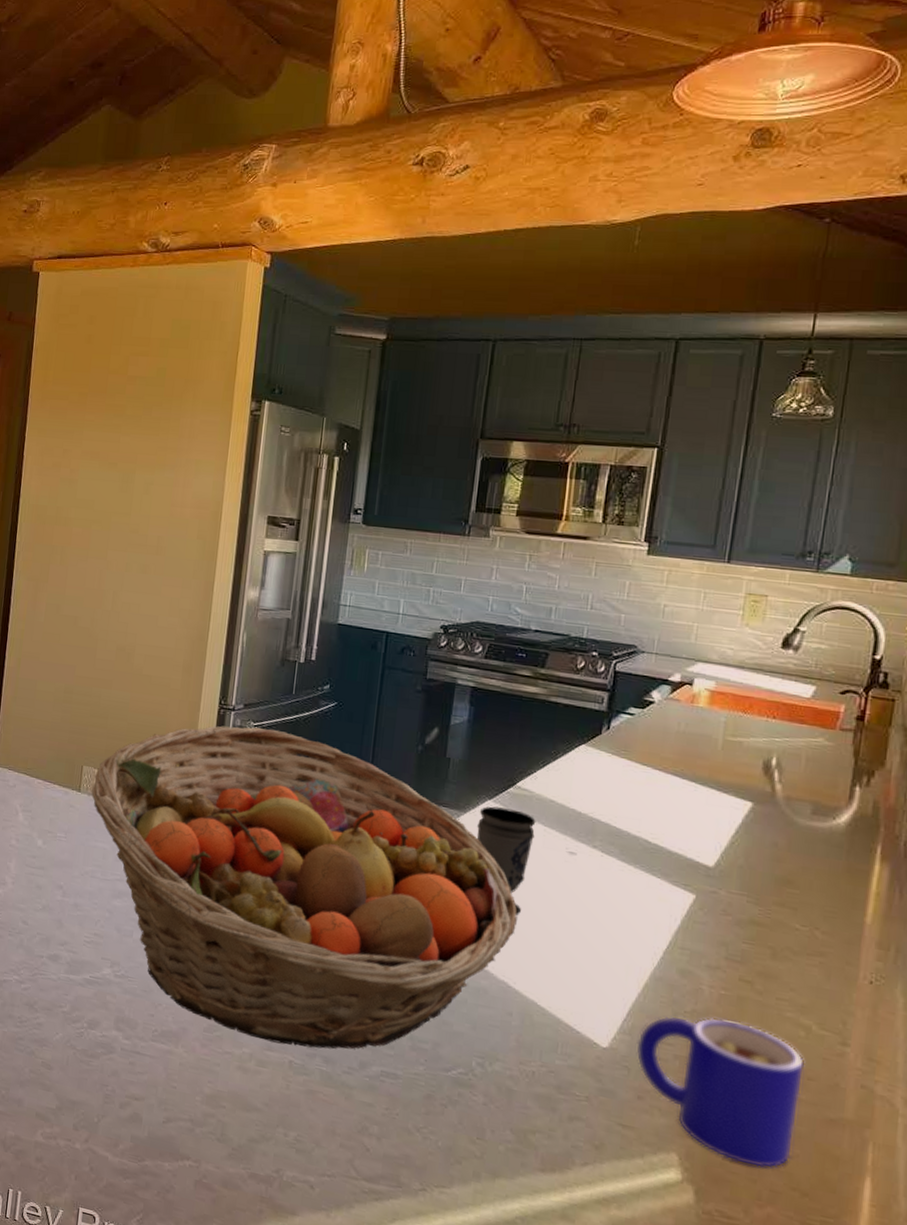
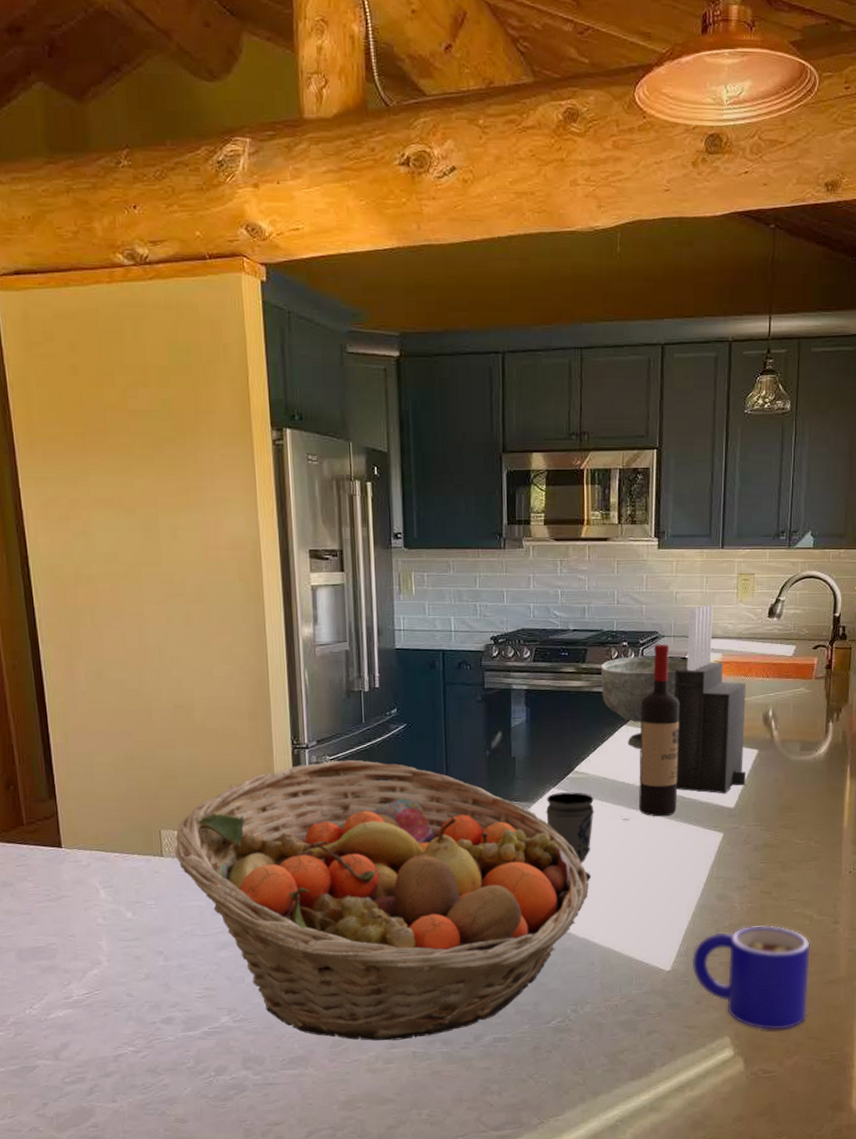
decorative bowl: none [560,668,671,775] -> present [600,656,688,749]
wine bottle: none [590,660,655,860] -> present [639,644,680,817]
knife block: none [639,623,744,848] -> present [674,604,746,794]

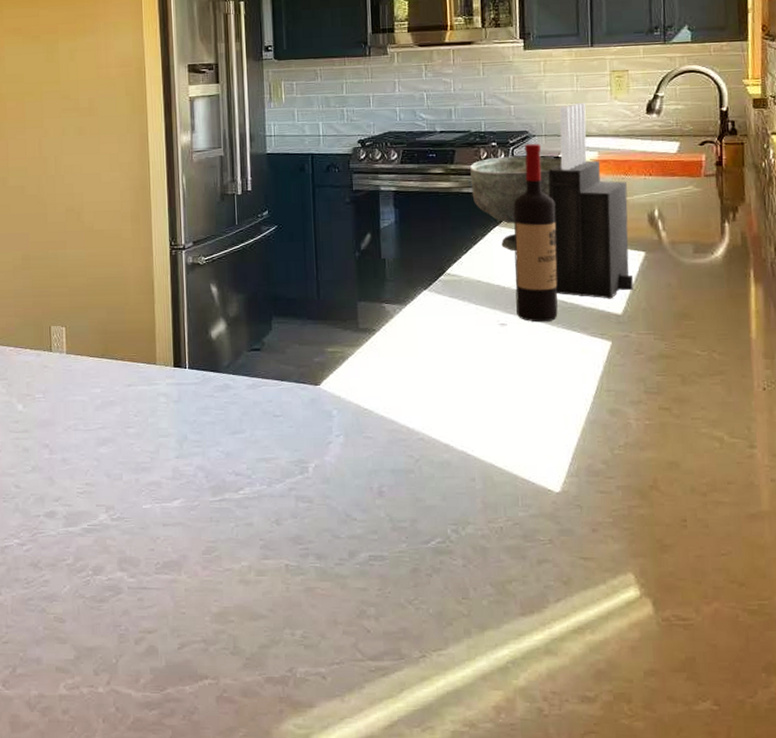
fruit basket: present [175,759,589,1041] -> none [63,260,466,551]
cup: present [546,792,594,881] -> none [418,295,469,389]
mug: present [692,924,811,1031] -> none [584,445,726,569]

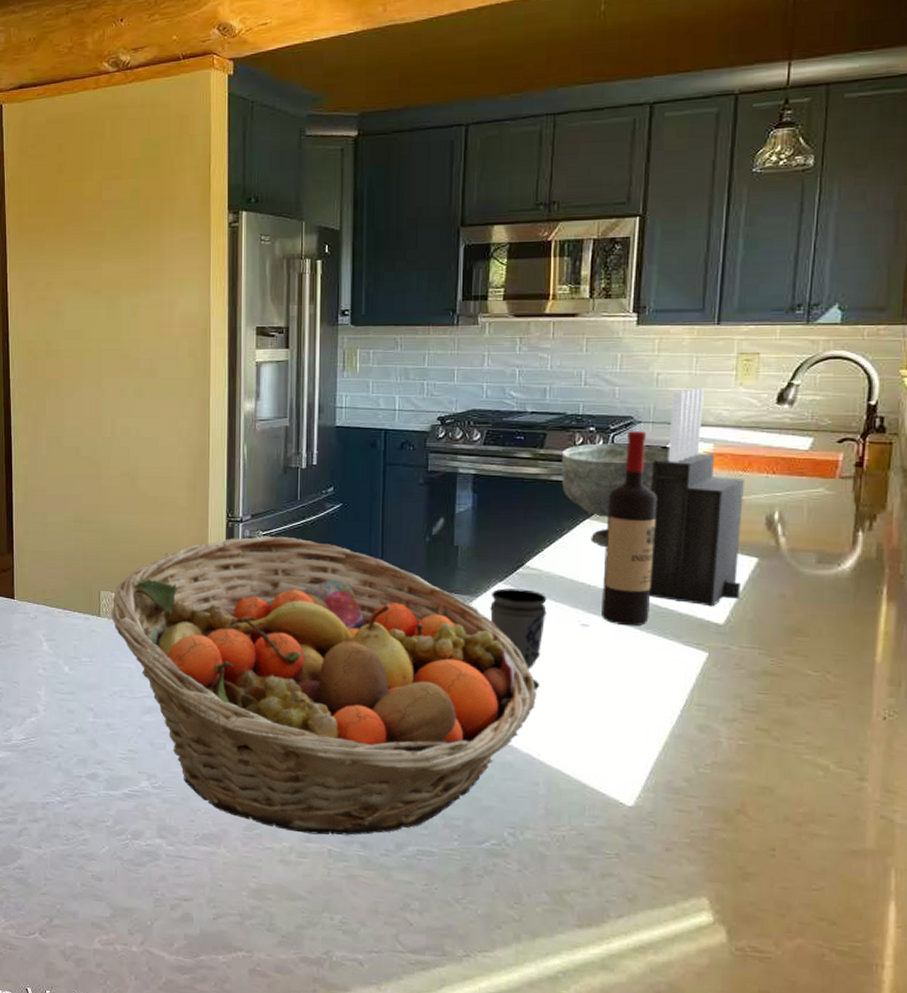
fruit basket: none [63,260,466,551] -> present [111,536,536,836]
cup: none [418,295,469,389] -> present [490,588,547,690]

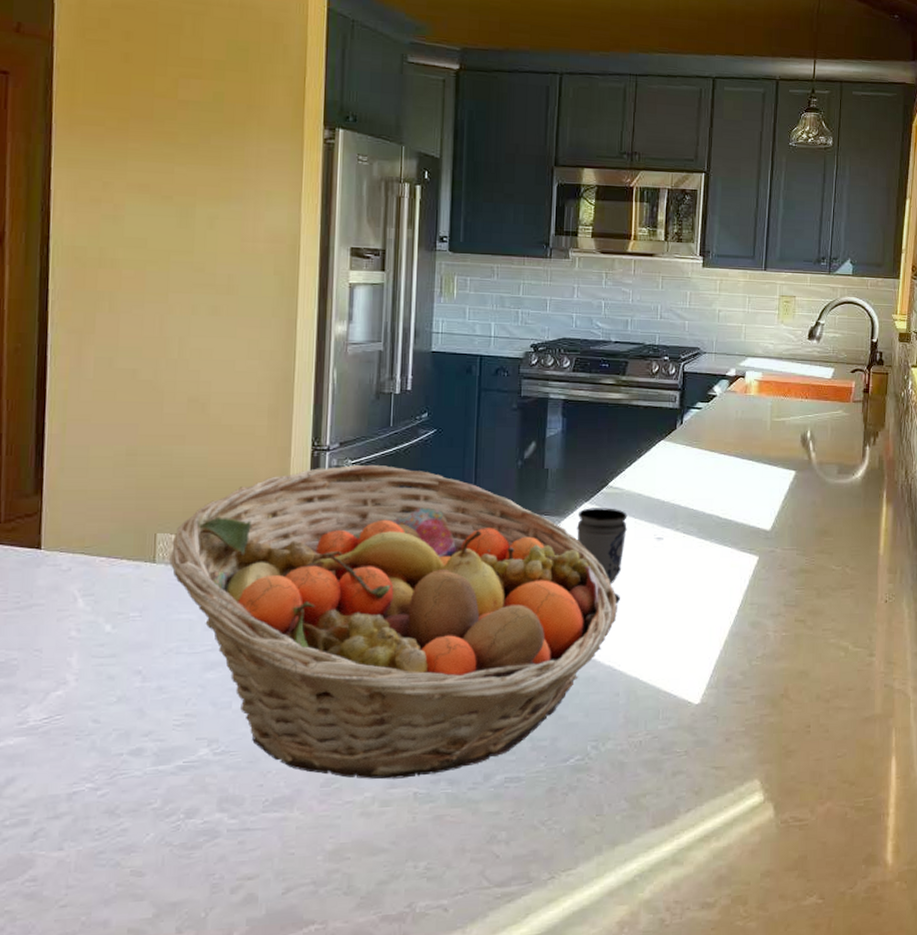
decorative bowl: present [561,443,669,547] -> none [640,371,728,465]
wine bottle: present [602,431,657,627] -> none [674,361,719,537]
knife block: present [648,387,744,607] -> none [712,323,785,516]

